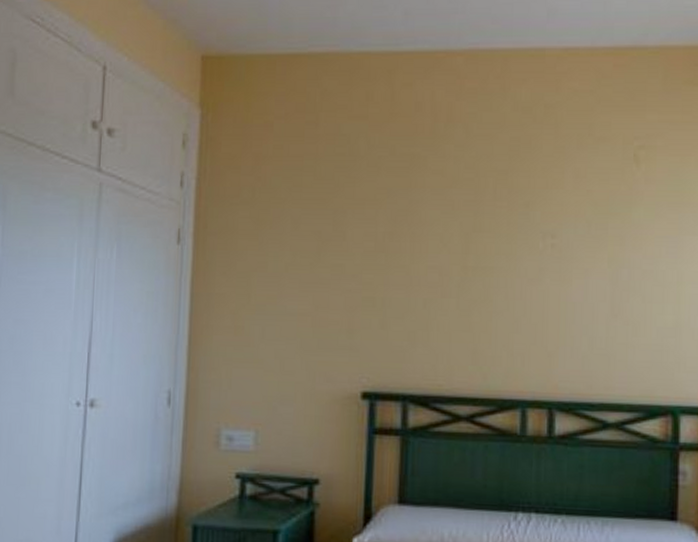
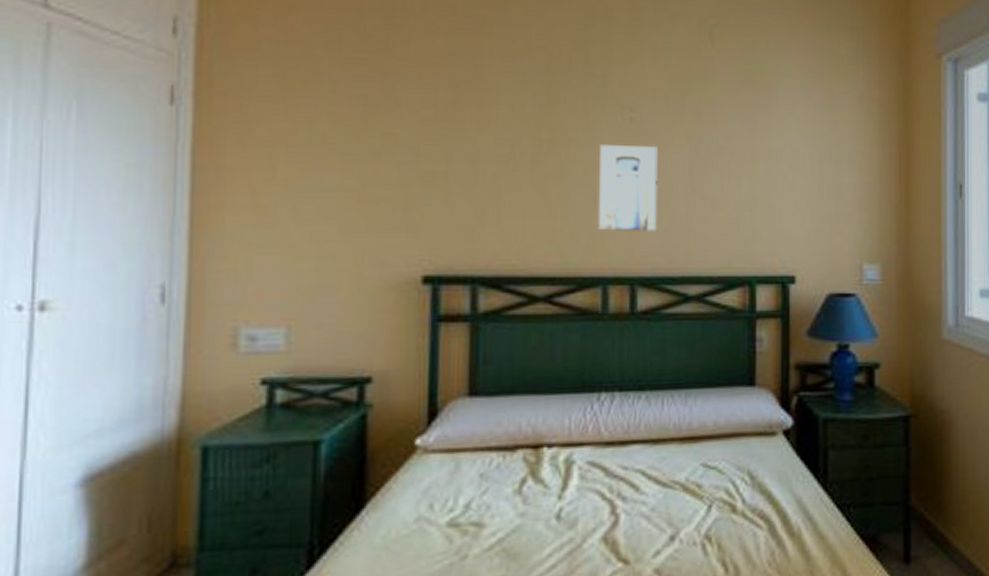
wall art: none [518,271,578,357] -> present [598,145,658,231]

